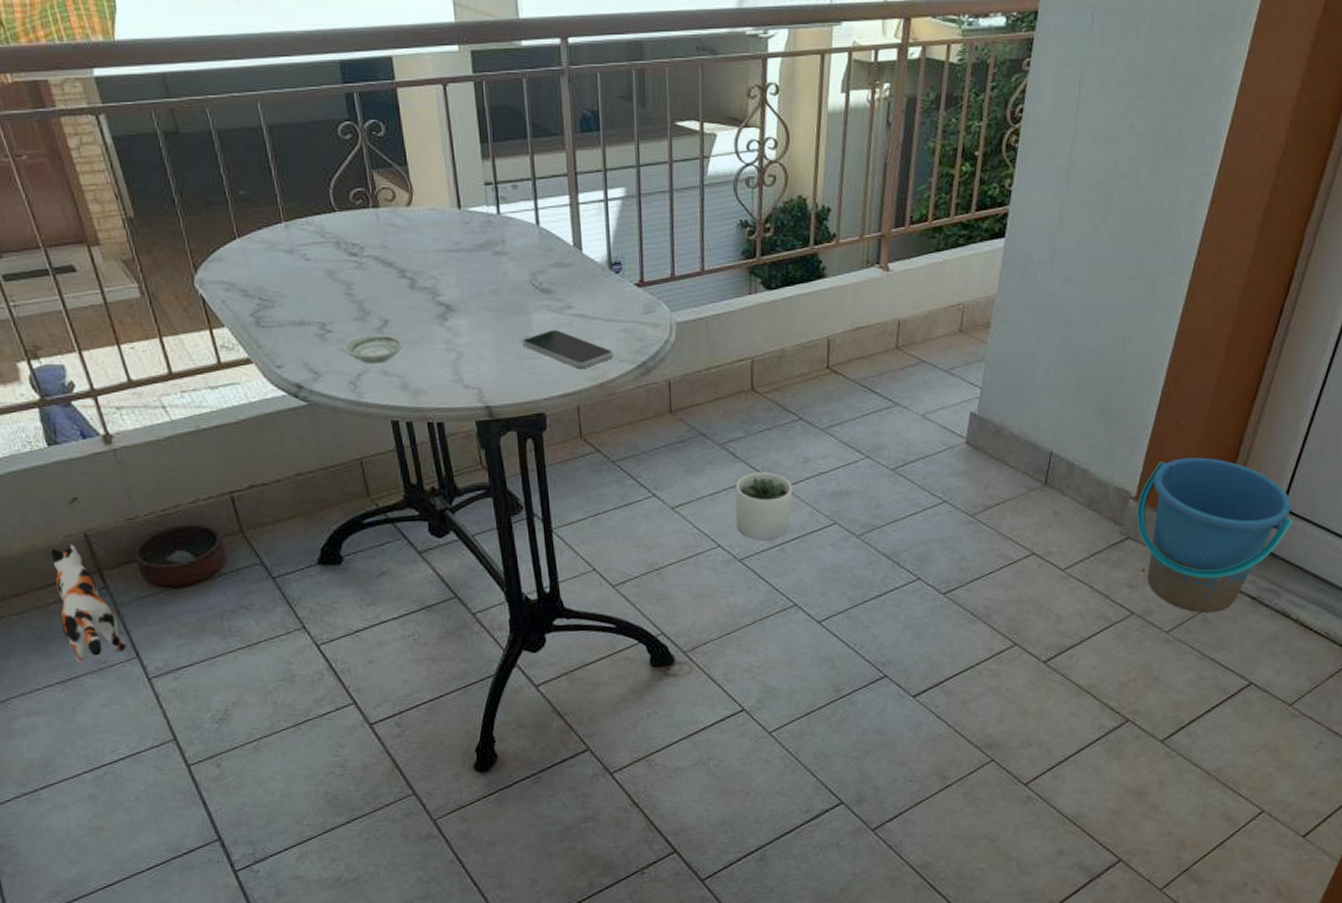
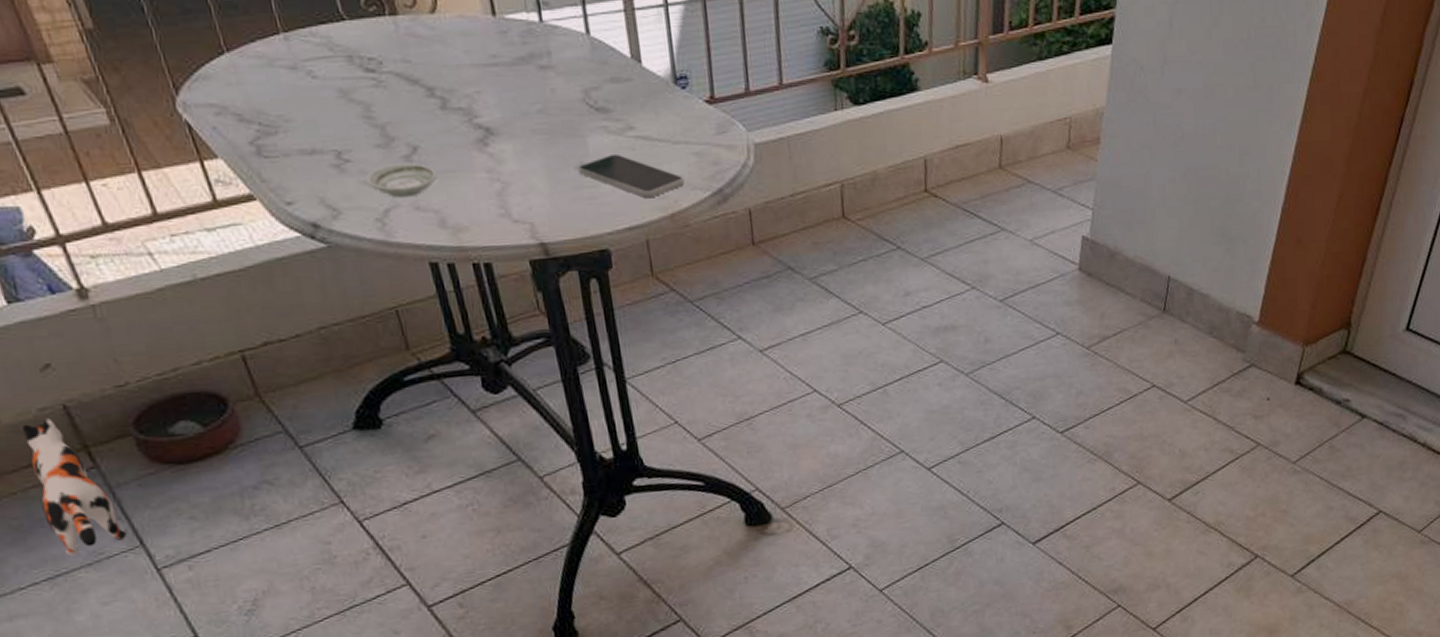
planter: present [735,472,793,540] -> none [830,307,894,383]
bucket: present [1136,457,1293,613] -> none [1259,277,1419,441]

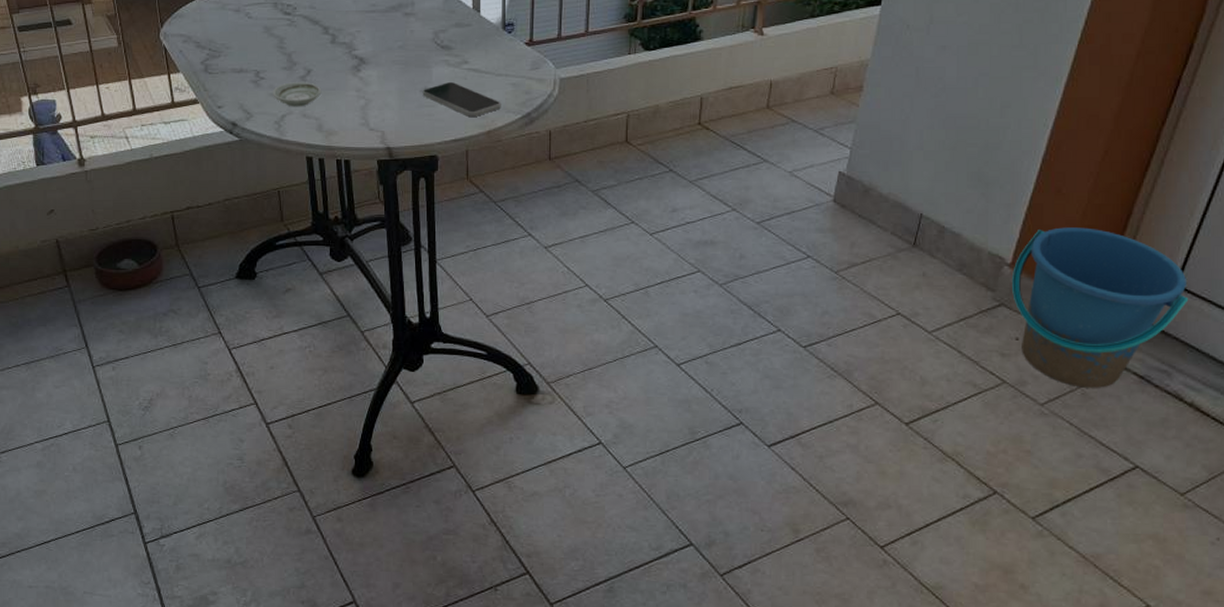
cat: present [21,418,127,557] -> none [29,248,78,350]
bucket: none [1259,277,1419,441] -> present [1011,227,1189,388]

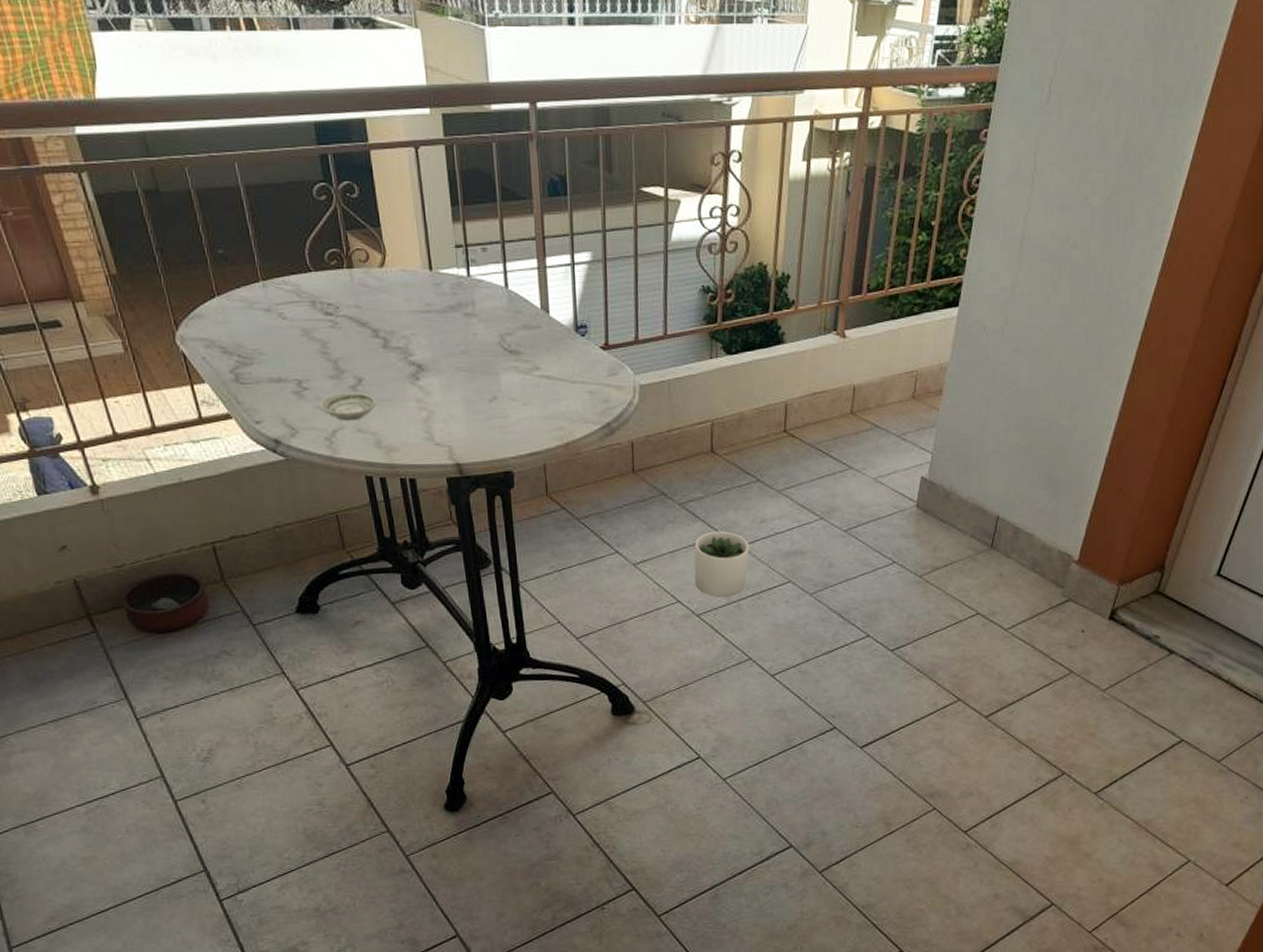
mobile phone: present [422,81,501,118] -> none [491,390,579,429]
planter: none [604,218,659,283] -> present [694,531,749,597]
bucket: present [1011,227,1189,388] -> none [1078,523,1228,673]

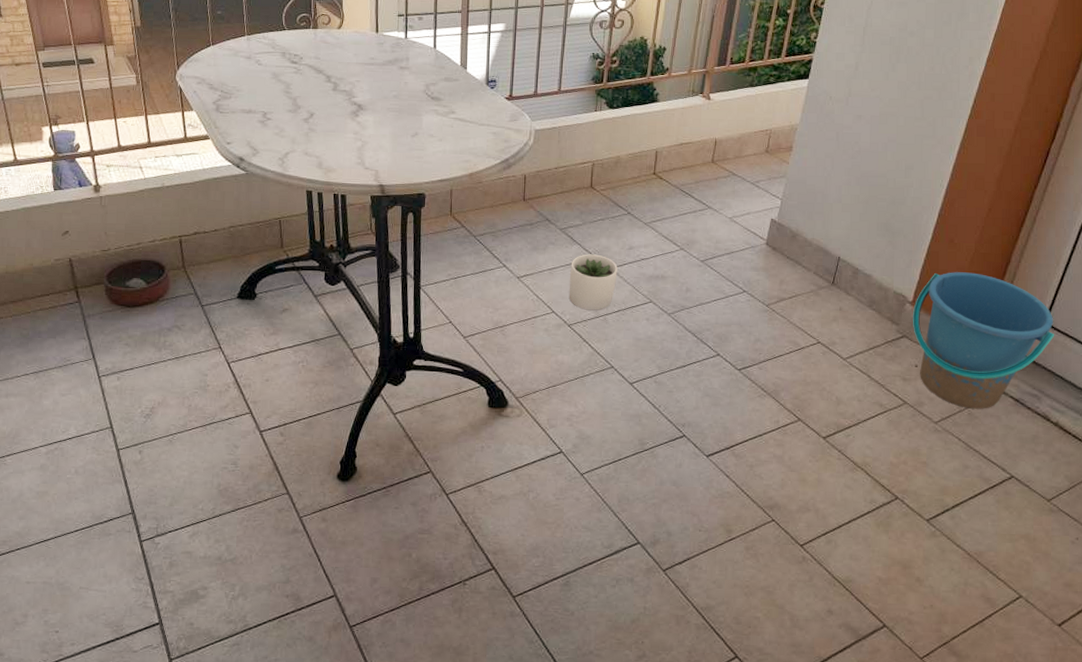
saucer: present [318,392,377,421] -> none [277,123,323,146]
bucket: none [1078,523,1228,673] -> present [912,272,1055,409]

